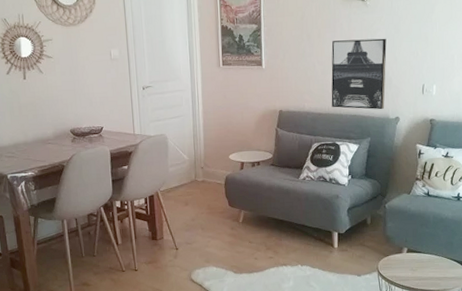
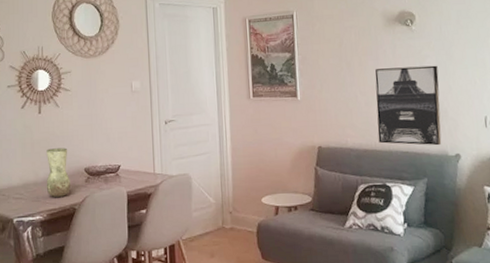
vase: none [34,111,58,156] -> present [46,148,70,198]

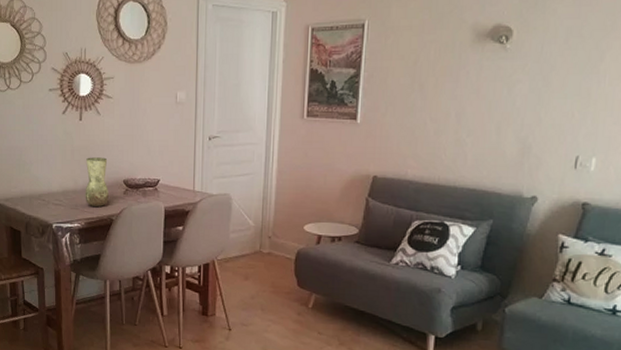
wall art: present [375,65,442,146] -> none [443,92,530,185]

